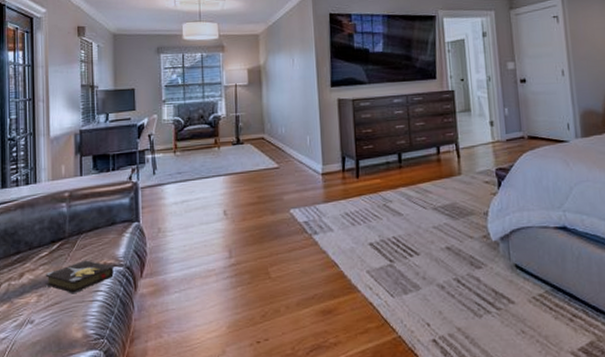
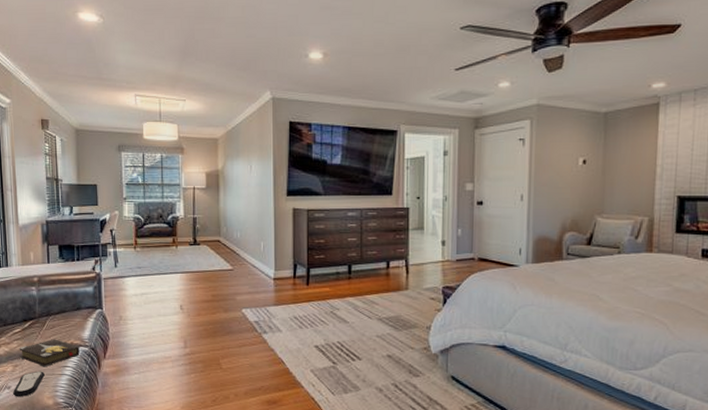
remote control: none [37,298,73,333] -> present [13,371,45,397]

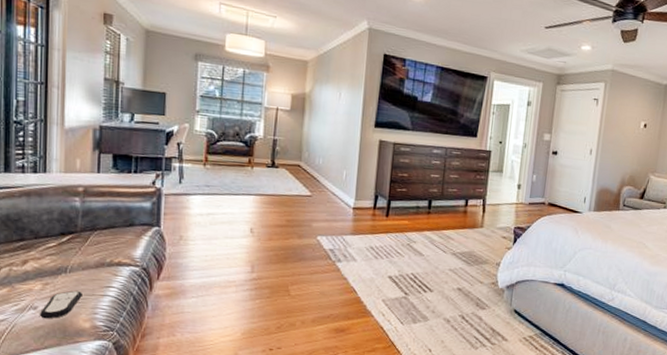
hardback book: present [19,339,80,368] -> none [51,256,129,287]

